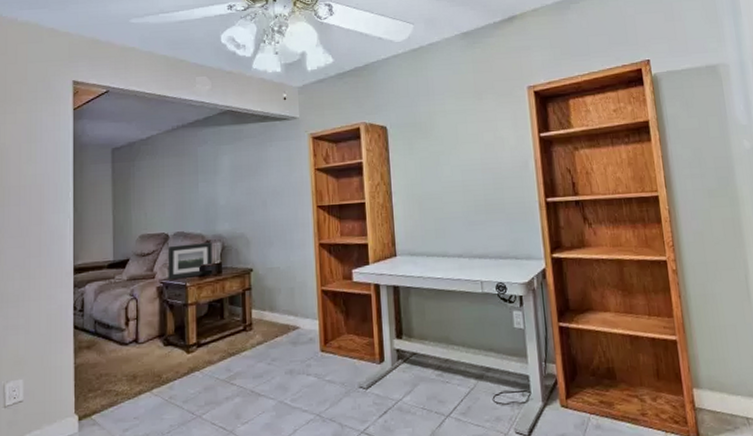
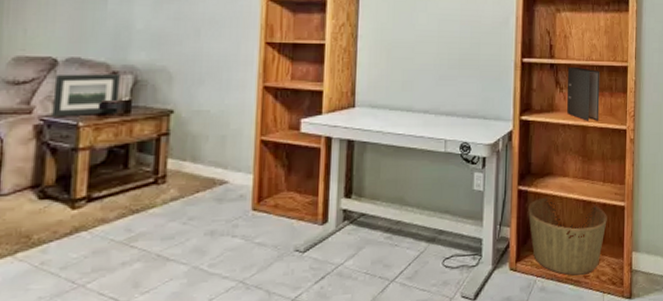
basket: none [571,332,659,413] -> present [527,197,607,276]
binder: none [593,201,635,255] -> present [567,67,600,121]

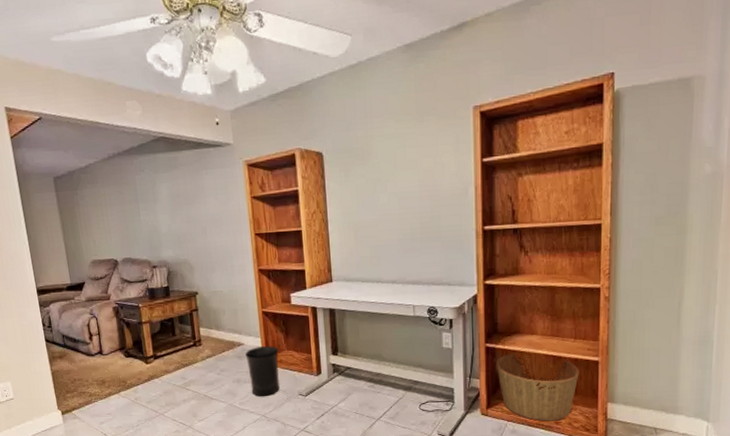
picture frame: present [52,74,120,117] -> none [119,268,162,302]
waste bin: none [228,185,276,256] -> present [245,346,280,397]
binder: present [567,67,600,121] -> none [532,229,569,282]

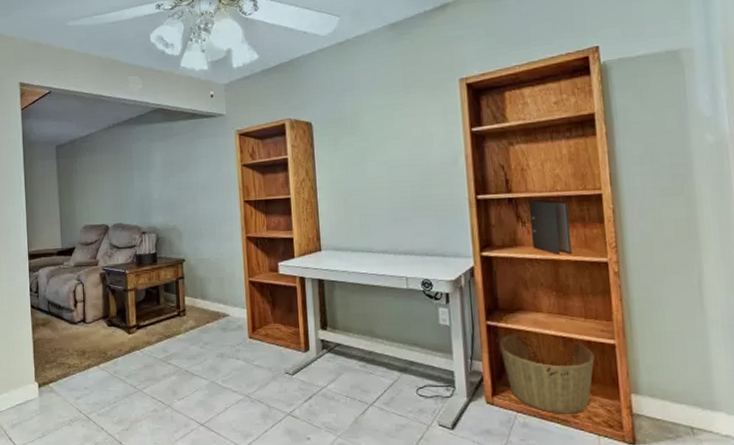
waste bin: present [245,346,280,397] -> none [230,318,265,375]
binder: none [532,229,569,282] -> present [528,199,572,255]

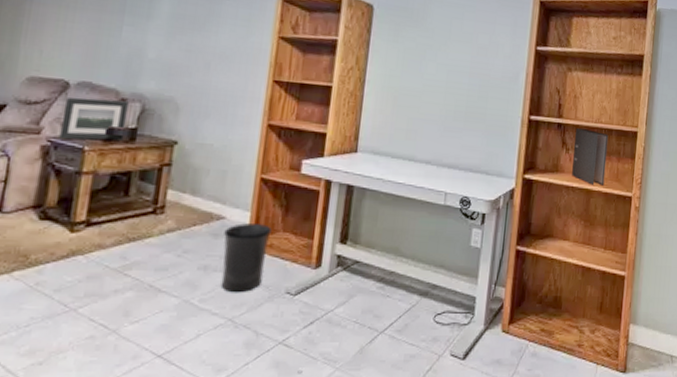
picture frame: none [108,234,149,268] -> present [59,97,129,141]
waste bin: none [230,318,265,375] -> present [220,223,272,293]
basket: present [499,332,595,414] -> none [524,259,606,343]

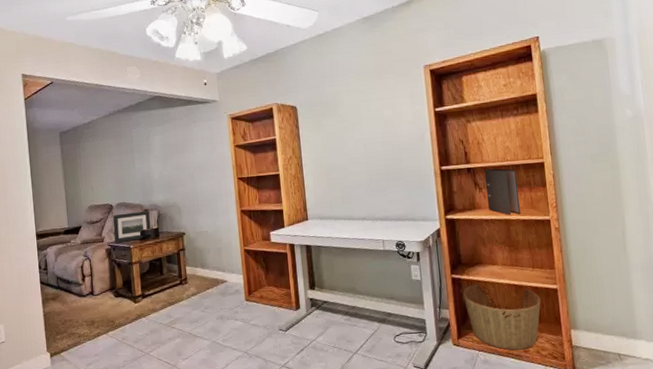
waste bin: present [220,223,272,293] -> none [228,282,261,334]
basket: none [524,259,606,343] -> present [462,283,541,350]

